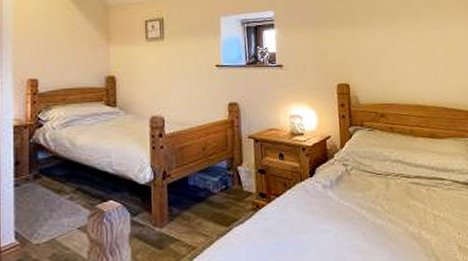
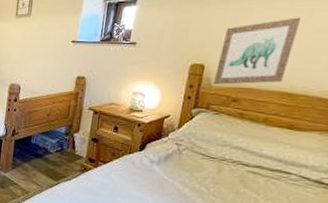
wall art: none [359,40,415,102] -> present [214,17,302,85]

